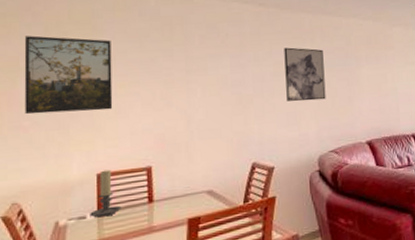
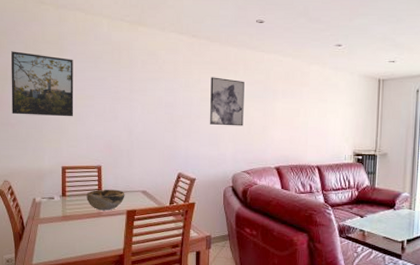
candle holder: present [90,169,122,218] -> none [57,164,79,200]
decorative bowl: none [132,194,185,225] -> present [86,189,125,211]

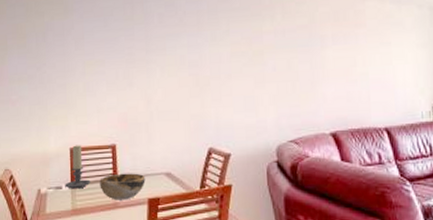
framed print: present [10,51,74,117] -> none [10,16,82,90]
candle holder: none [57,164,79,200] -> present [65,145,91,189]
wall art: present [210,77,245,126] -> none [242,25,286,85]

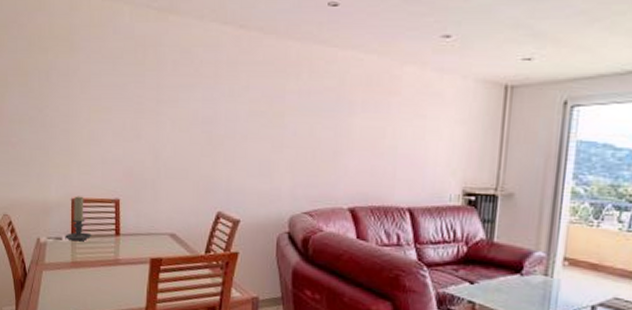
decorative bowl: present [99,173,146,201] -> none [101,229,149,258]

